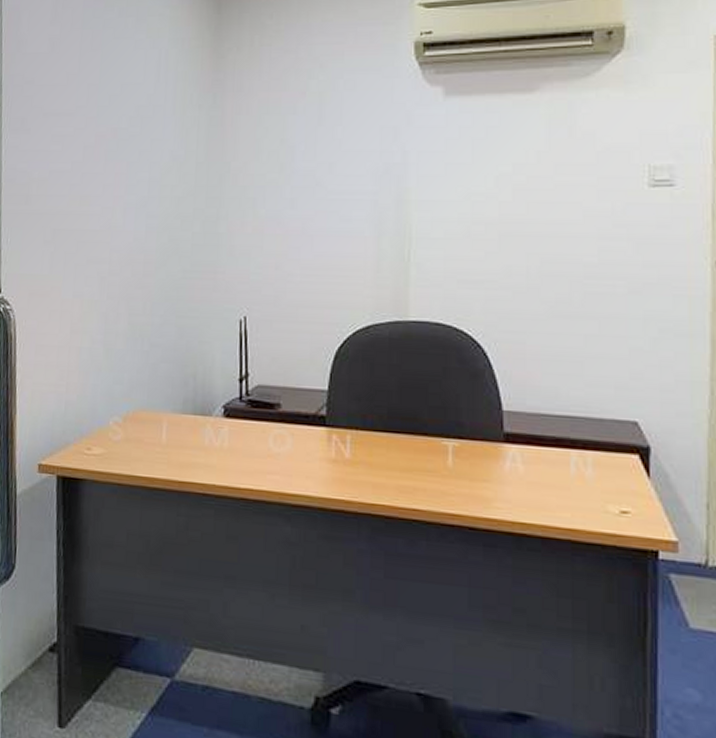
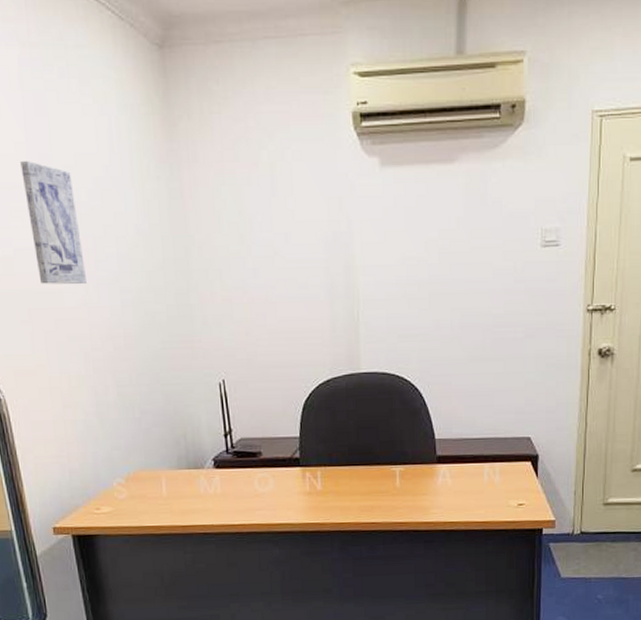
wall art: none [68,91,116,207] -> present [20,161,86,284]

